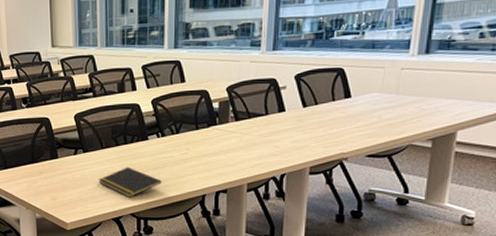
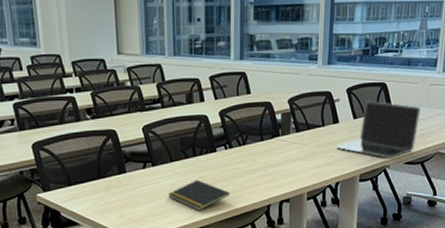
laptop: none [282,87,388,151] -> present [337,100,420,159]

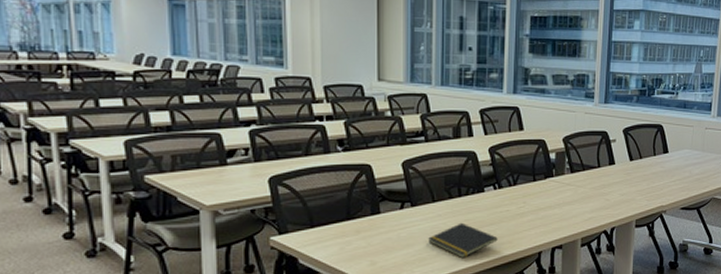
laptop: present [337,100,420,159] -> none [612,142,696,204]

